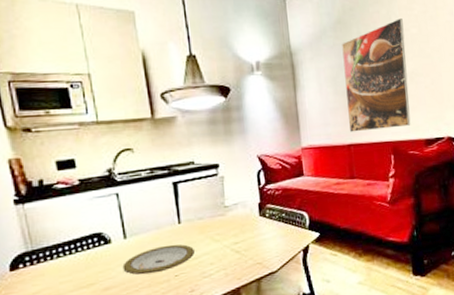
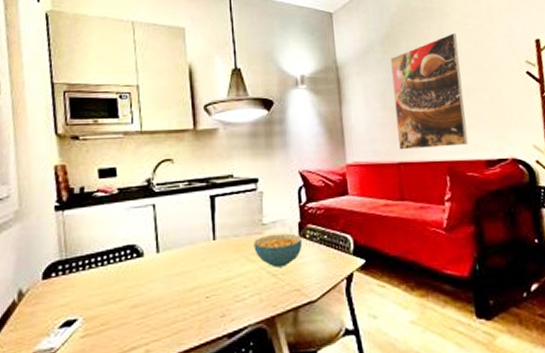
plate: present [122,244,195,275] -> none [153,262,228,294]
cereal bowl: none [217,213,263,245] -> present [253,233,303,268]

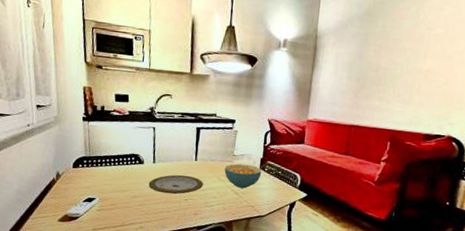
plate: none [153,262,228,294] -> present [148,174,203,194]
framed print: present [390,33,469,150] -> none [353,17,431,119]

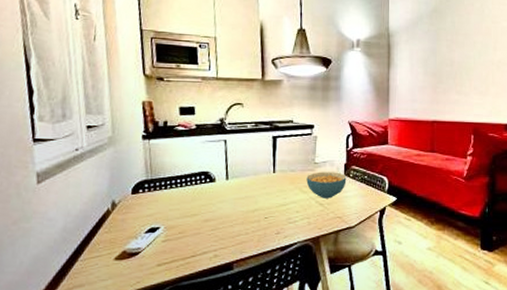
plate: present [148,174,203,194] -> none [222,190,284,213]

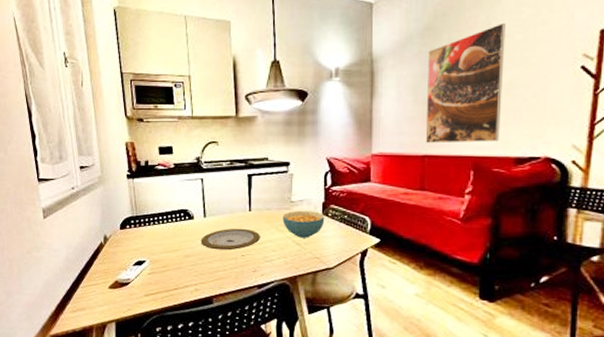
plate: none [222,190,284,213] -> present [201,228,260,251]
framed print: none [434,12,495,111] -> present [425,23,505,143]

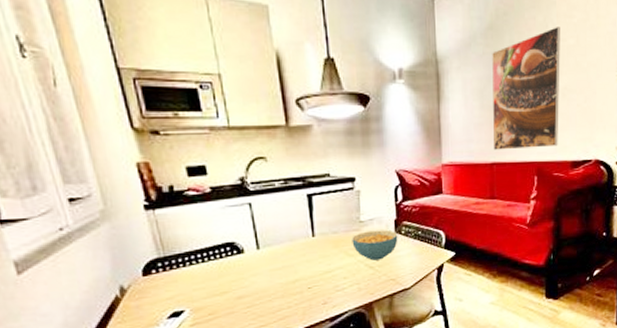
plate: present [201,228,260,251] -> none [255,257,328,286]

